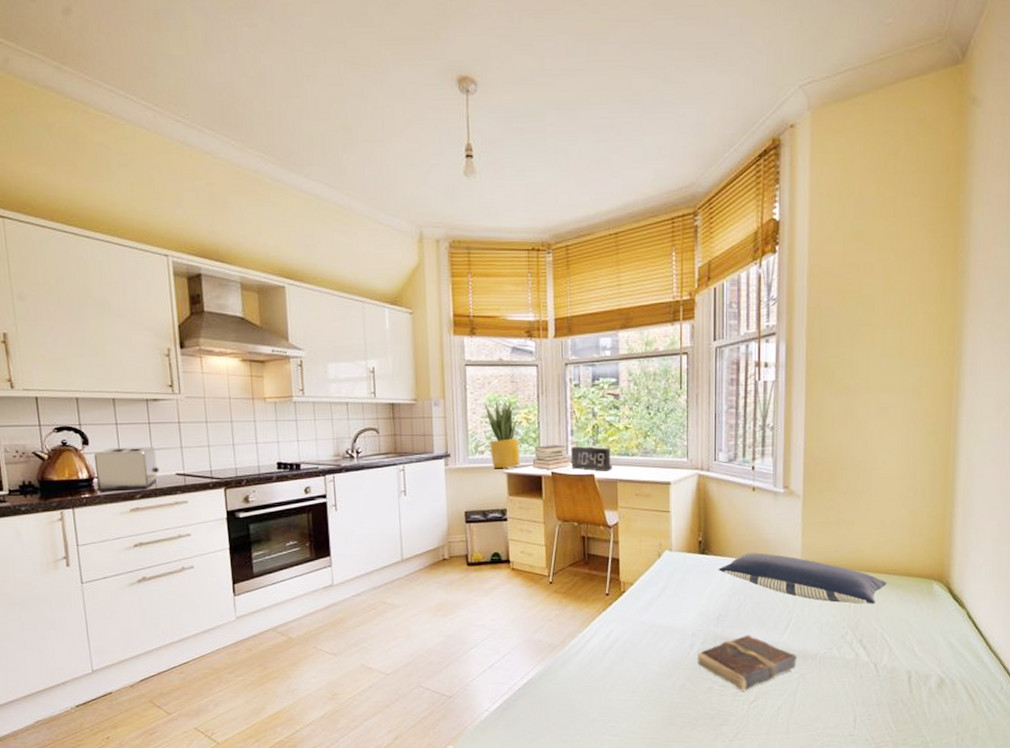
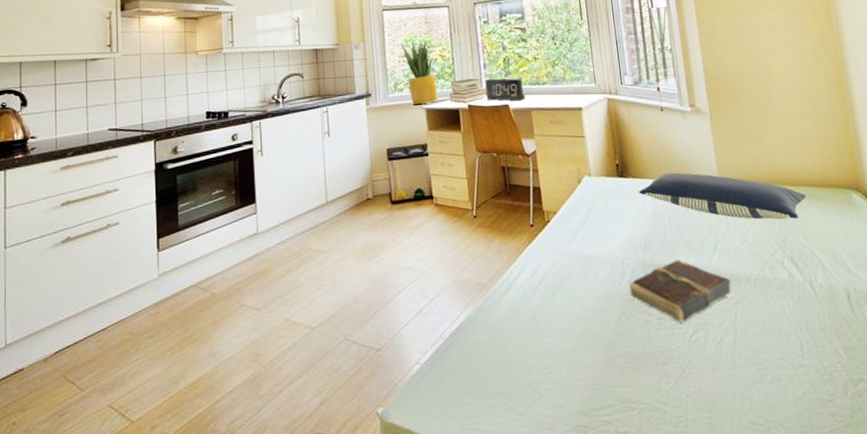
toaster: present [93,446,159,492] -> none [30,104,92,152]

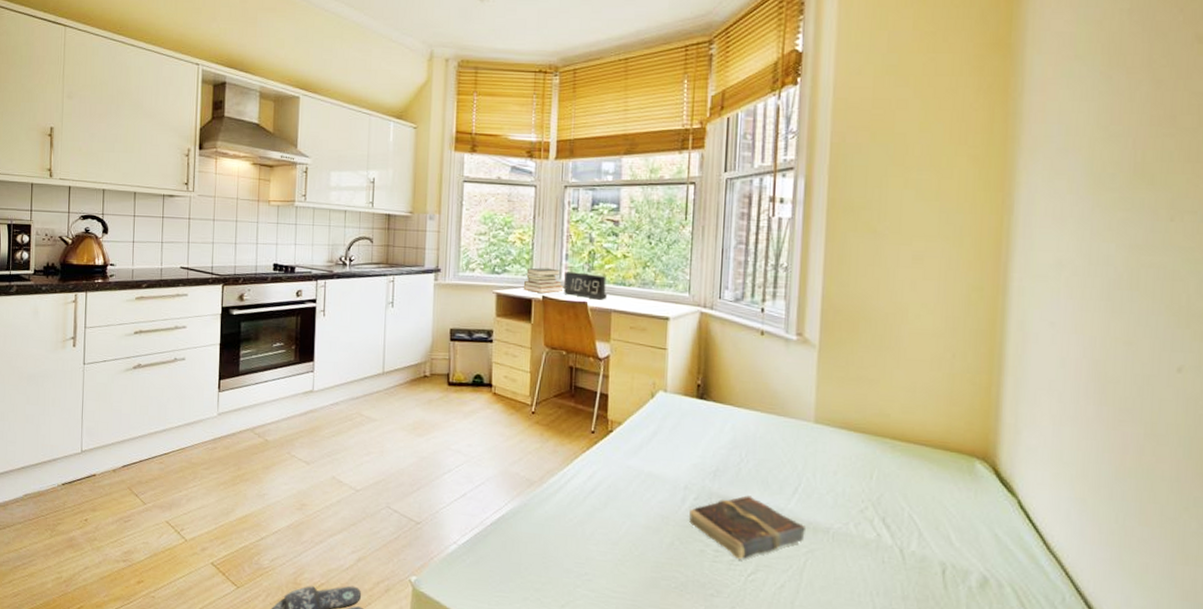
planter: present [400,38,438,106] -> none [478,217,514,288]
pillow: present [638,172,806,220] -> none [717,403,917,478]

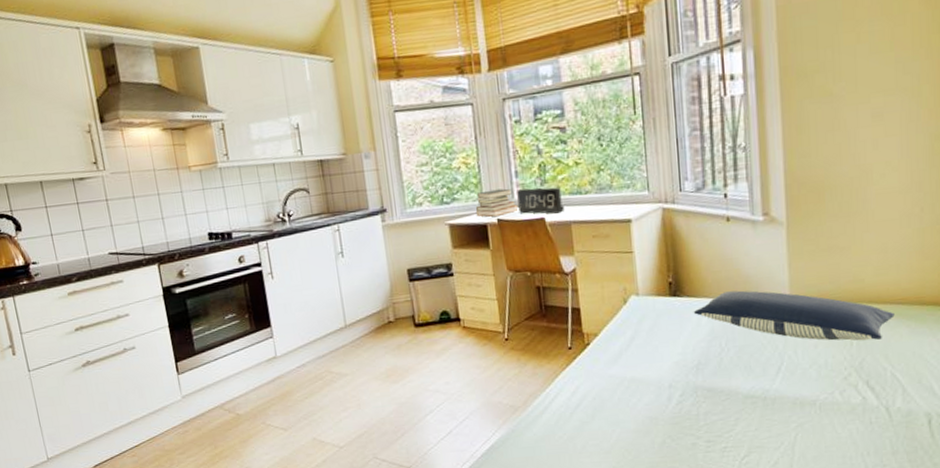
book: present [689,495,807,560] -> none [677,383,794,446]
pillow: none [717,403,917,478] -> present [693,290,895,341]

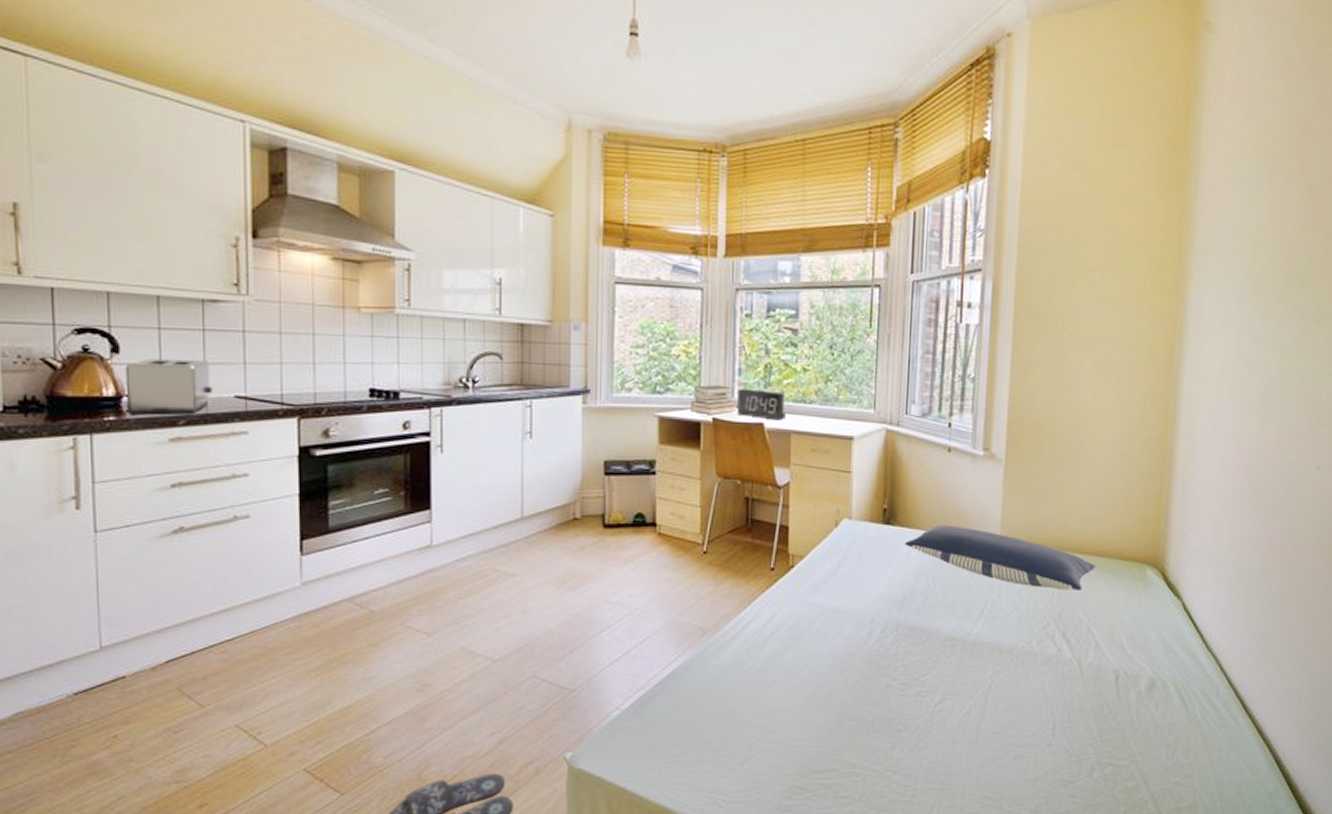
toaster: none [27,227,92,278] -> present [125,358,213,416]

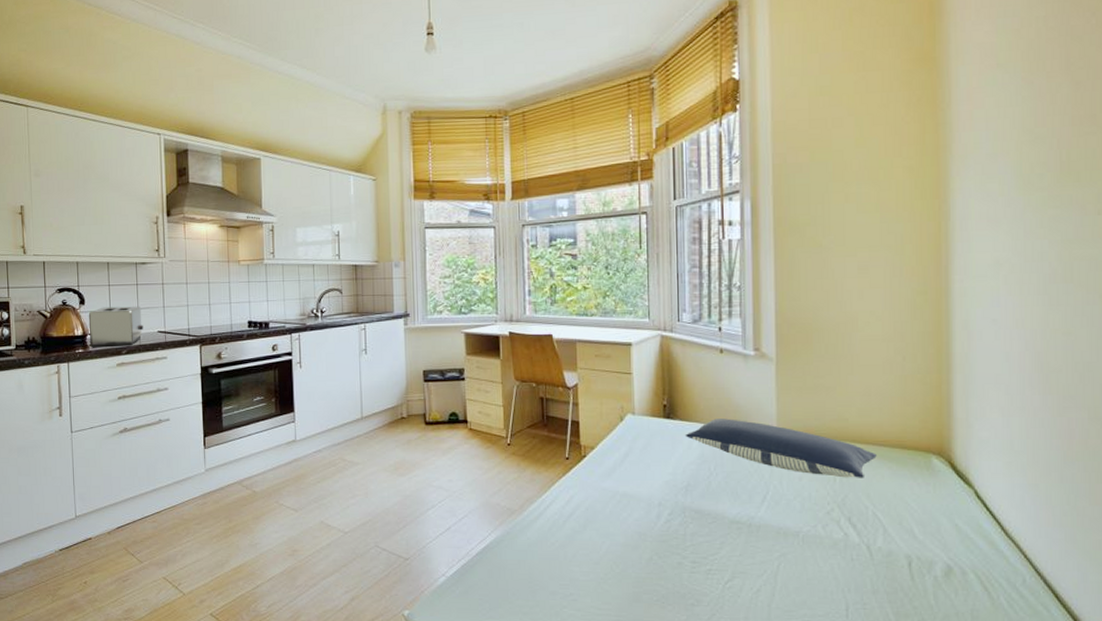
books: present [690,385,737,416] -> none [490,305,529,330]
alarm clock: present [737,389,786,420] -> none [529,306,571,332]

